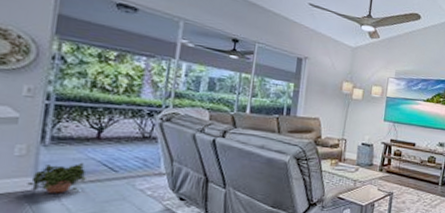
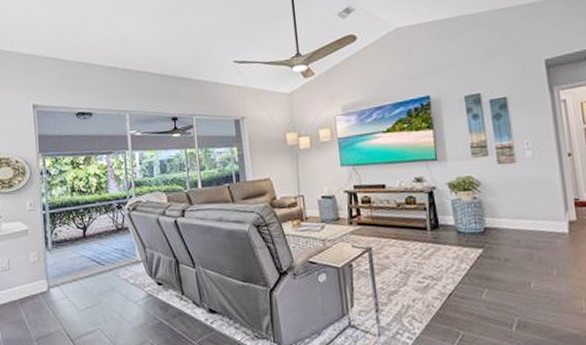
potted plant: present [27,162,86,193] -> none [43,261,82,292]

